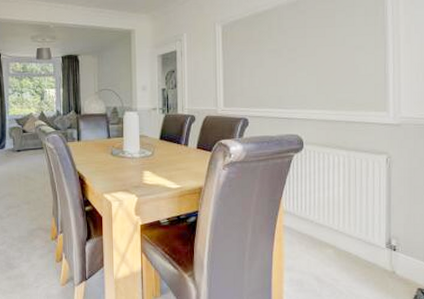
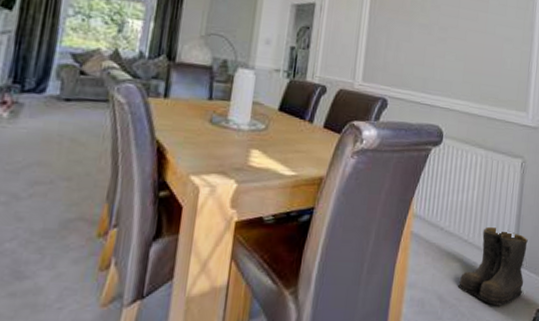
boots: none [334,218,402,285] -> present [458,227,528,306]

